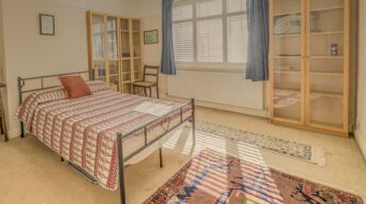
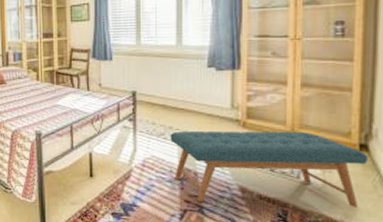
bench: none [220,125,354,182] -> present [170,130,368,207]

